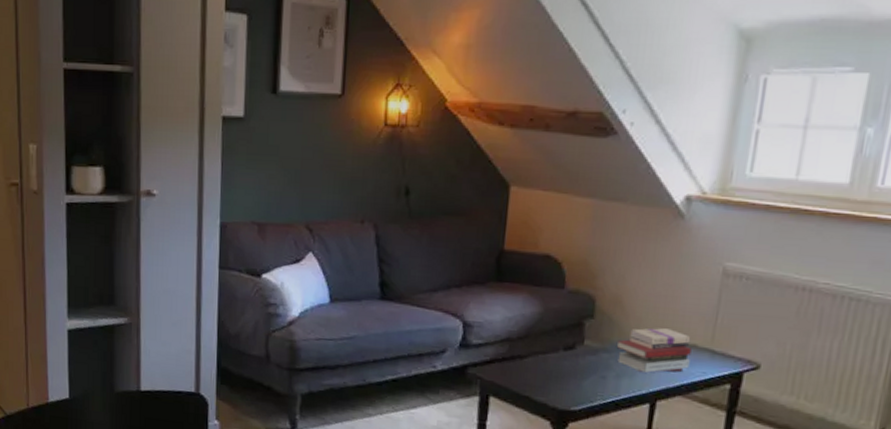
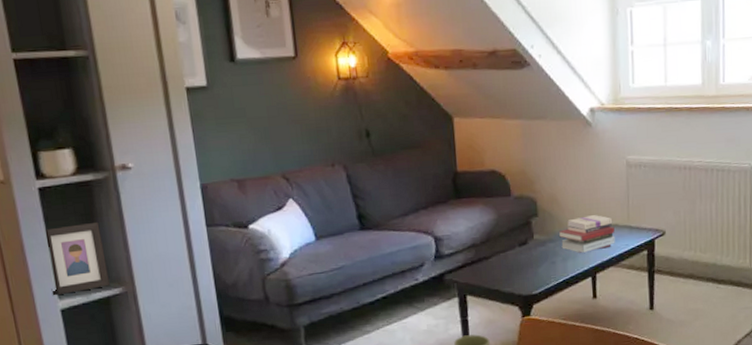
picture frame: none [62,245,117,315] -> present [46,221,110,296]

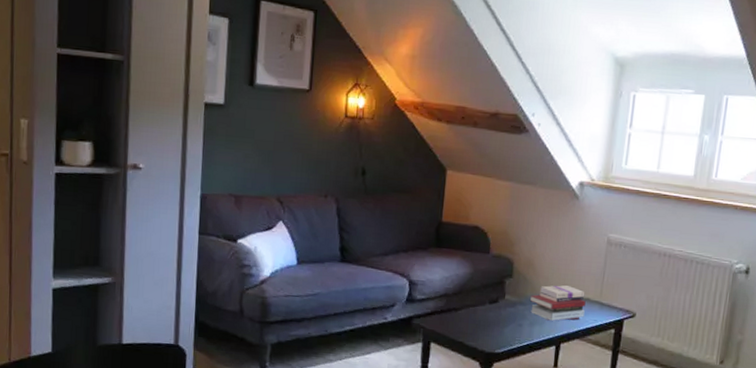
picture frame: present [46,221,110,296] -> none [48,211,103,275]

